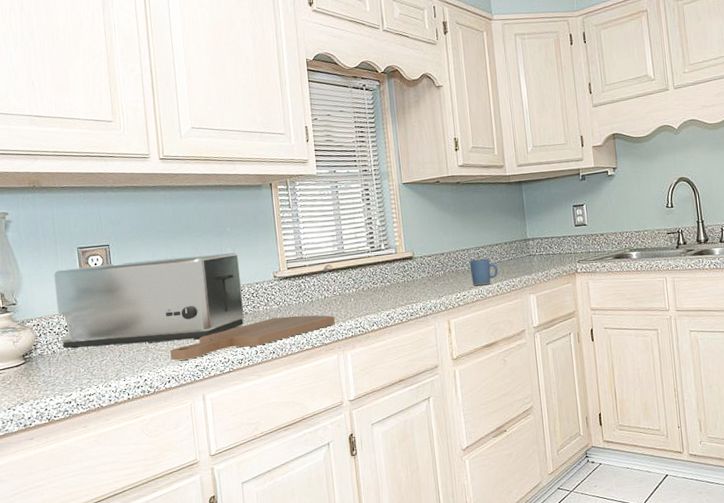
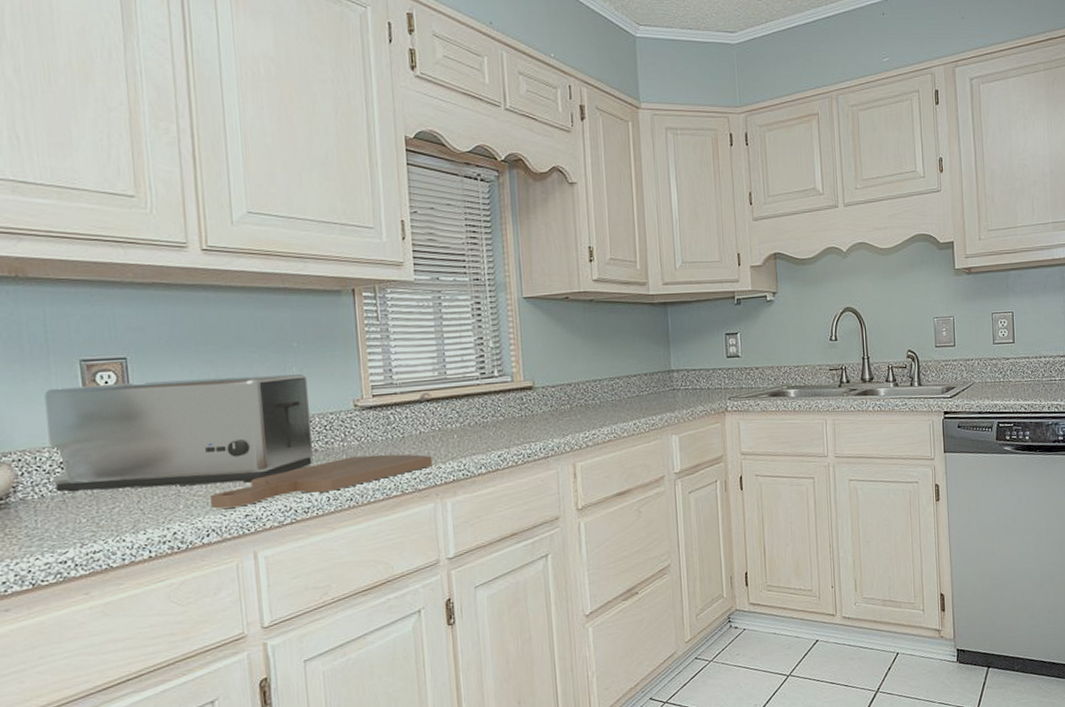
mug: present [469,258,499,286] -> none [601,391,636,424]

